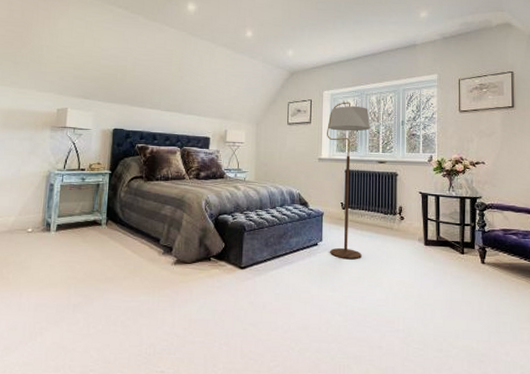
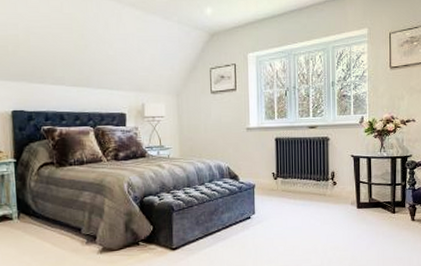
floor lamp: present [327,102,371,259] -> none [254,64,300,229]

